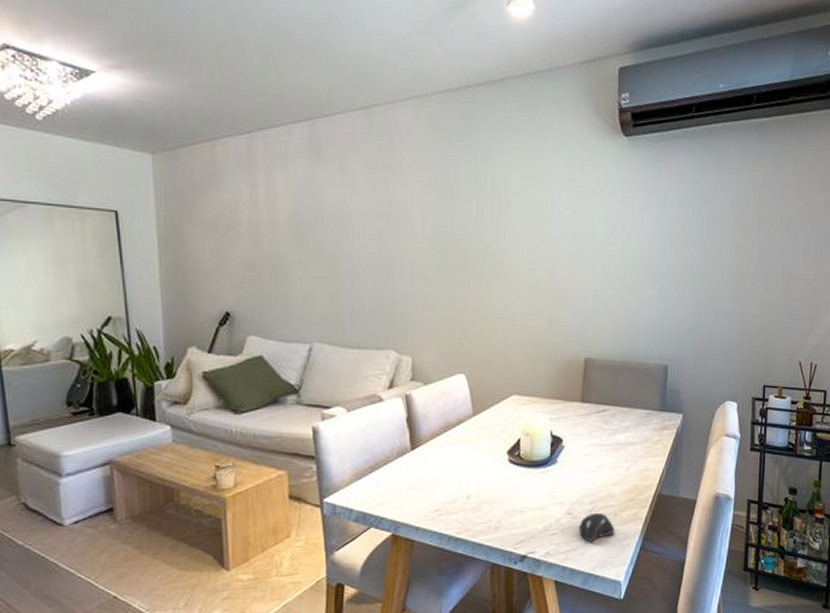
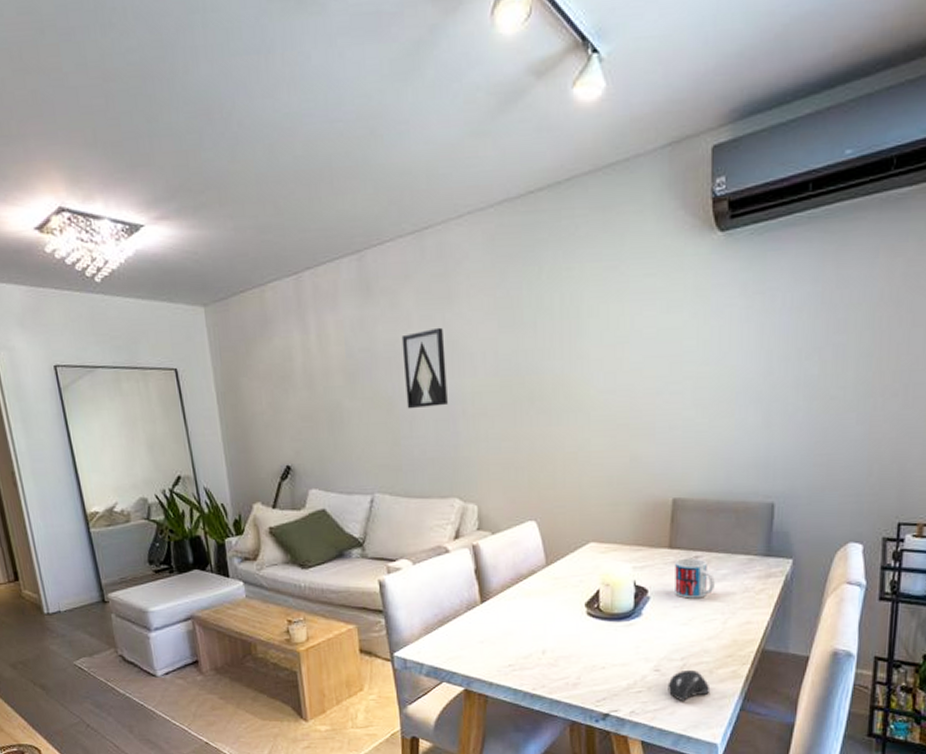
wall art: none [347,193,388,266] -> present [401,327,448,409]
mug: none [586,411,619,448] -> present [675,558,715,599]

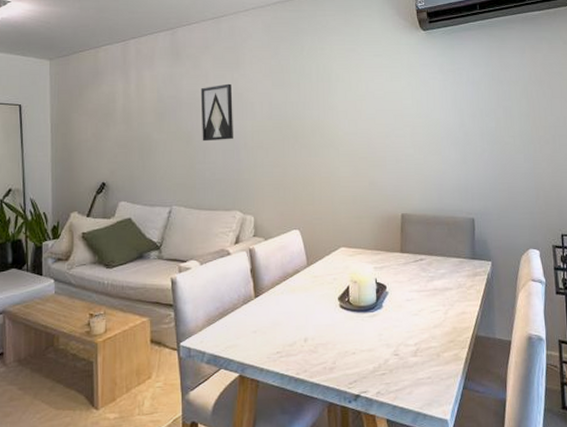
computer mouse: present [667,669,711,702] -> none [405,353,439,383]
mug: present [675,558,715,599] -> none [406,260,436,293]

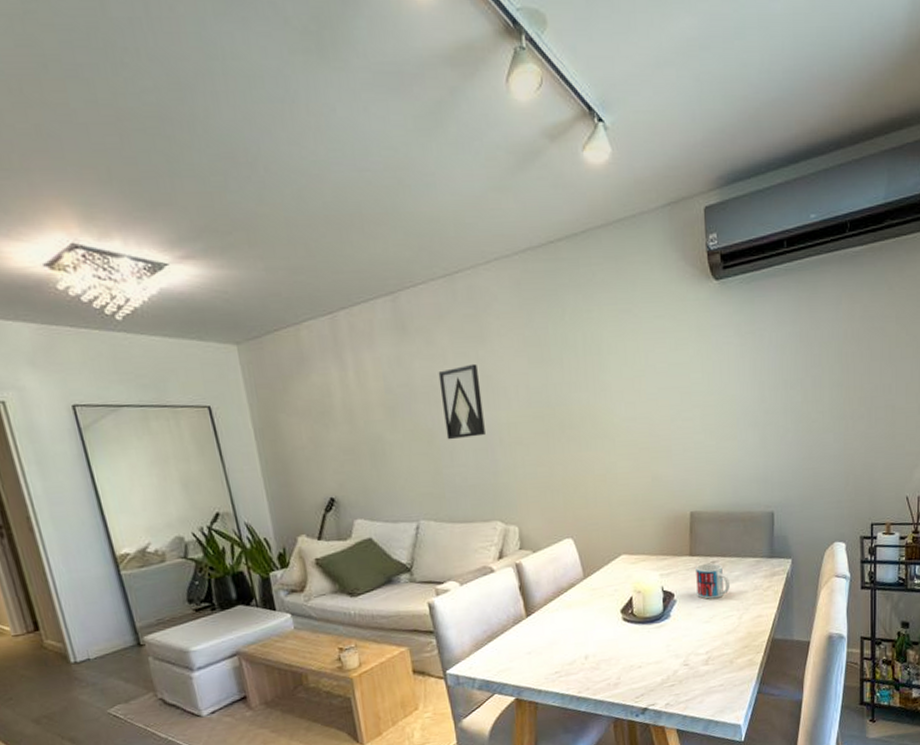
mug: none [406,260,436,293] -> present [696,563,730,600]

